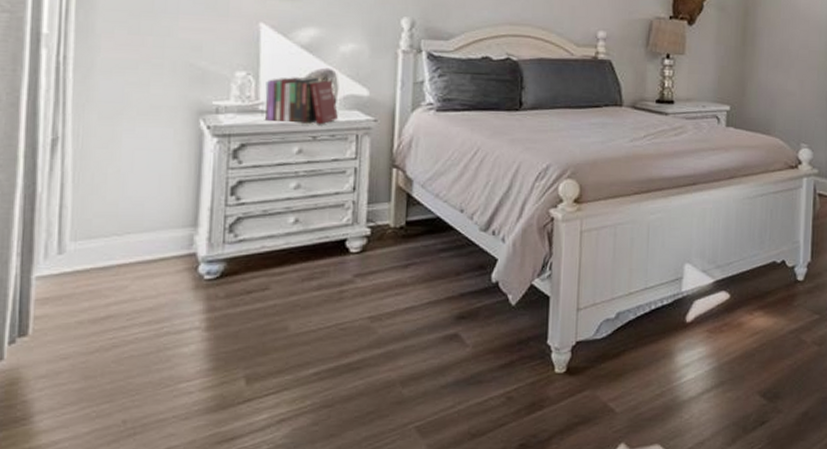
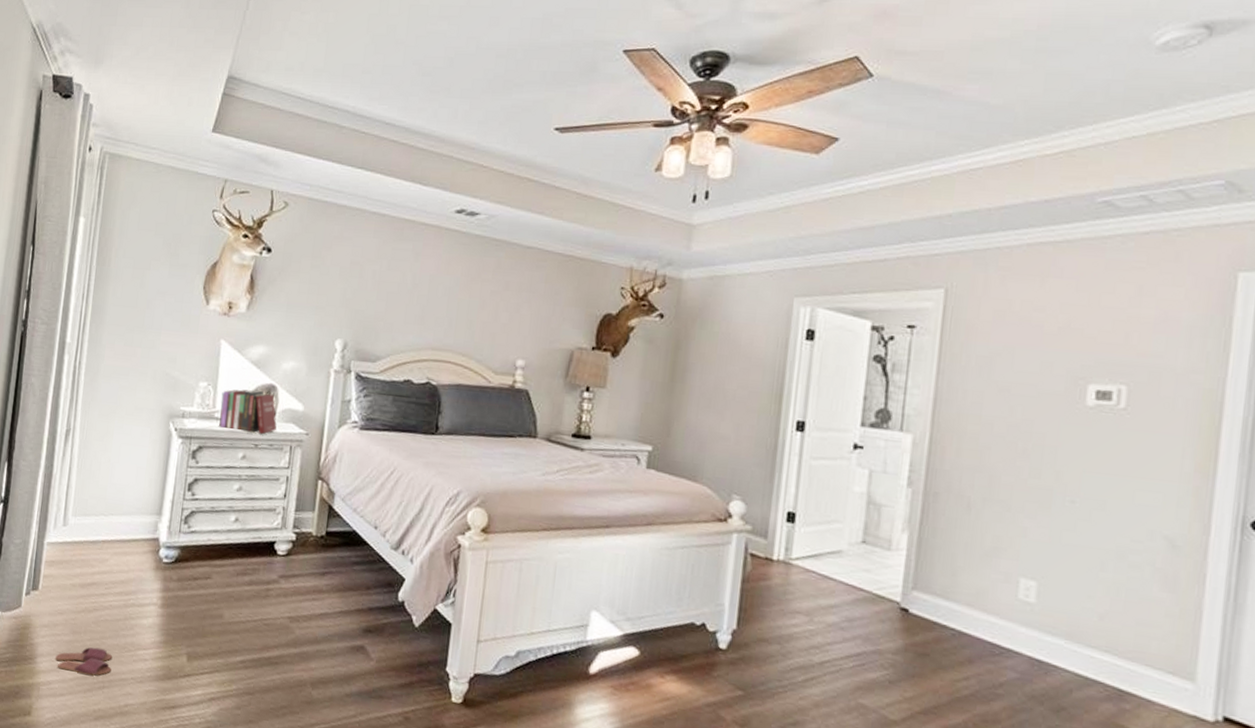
slippers: none [62,390,145,424] -> present [55,647,113,676]

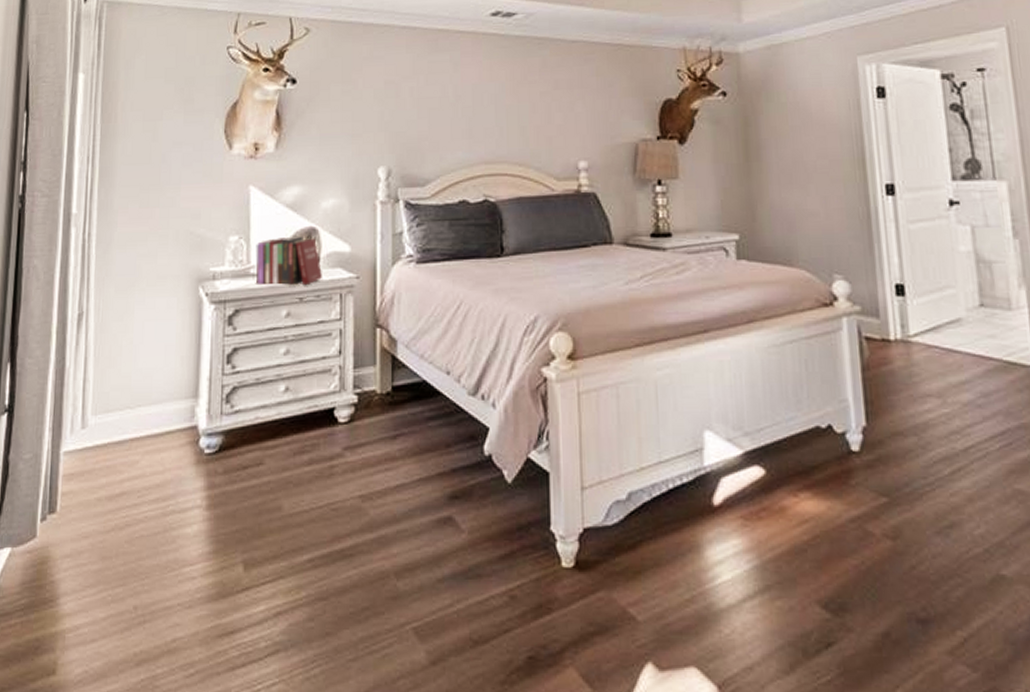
slippers: present [55,647,113,676] -> none [82,572,153,609]

